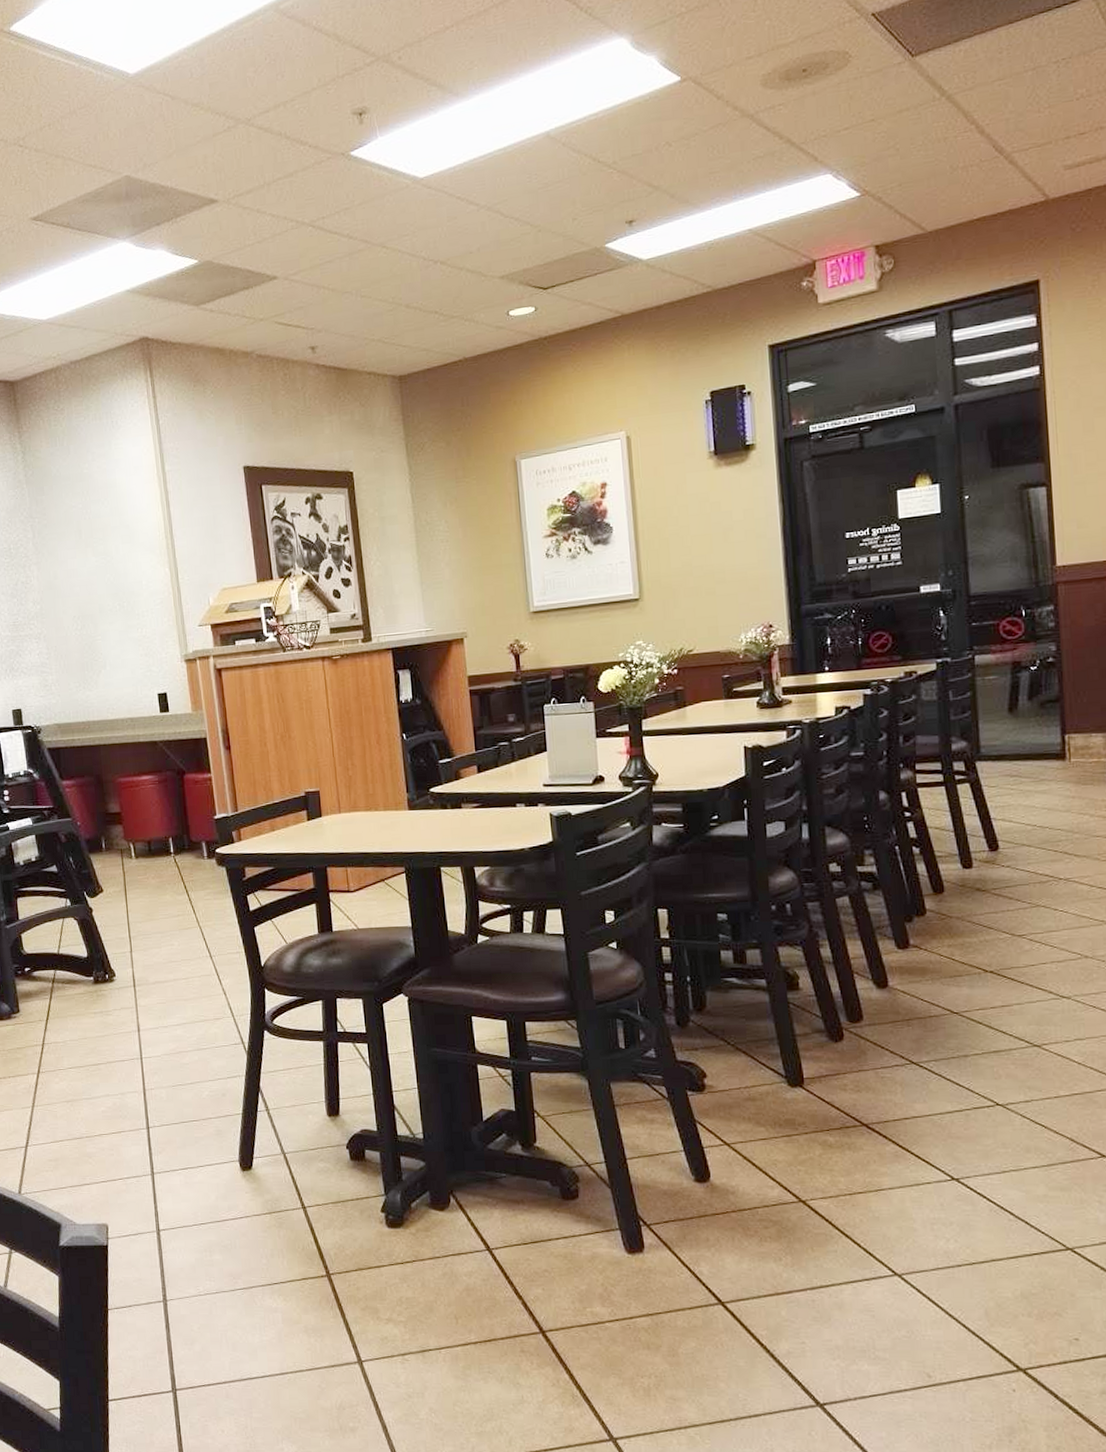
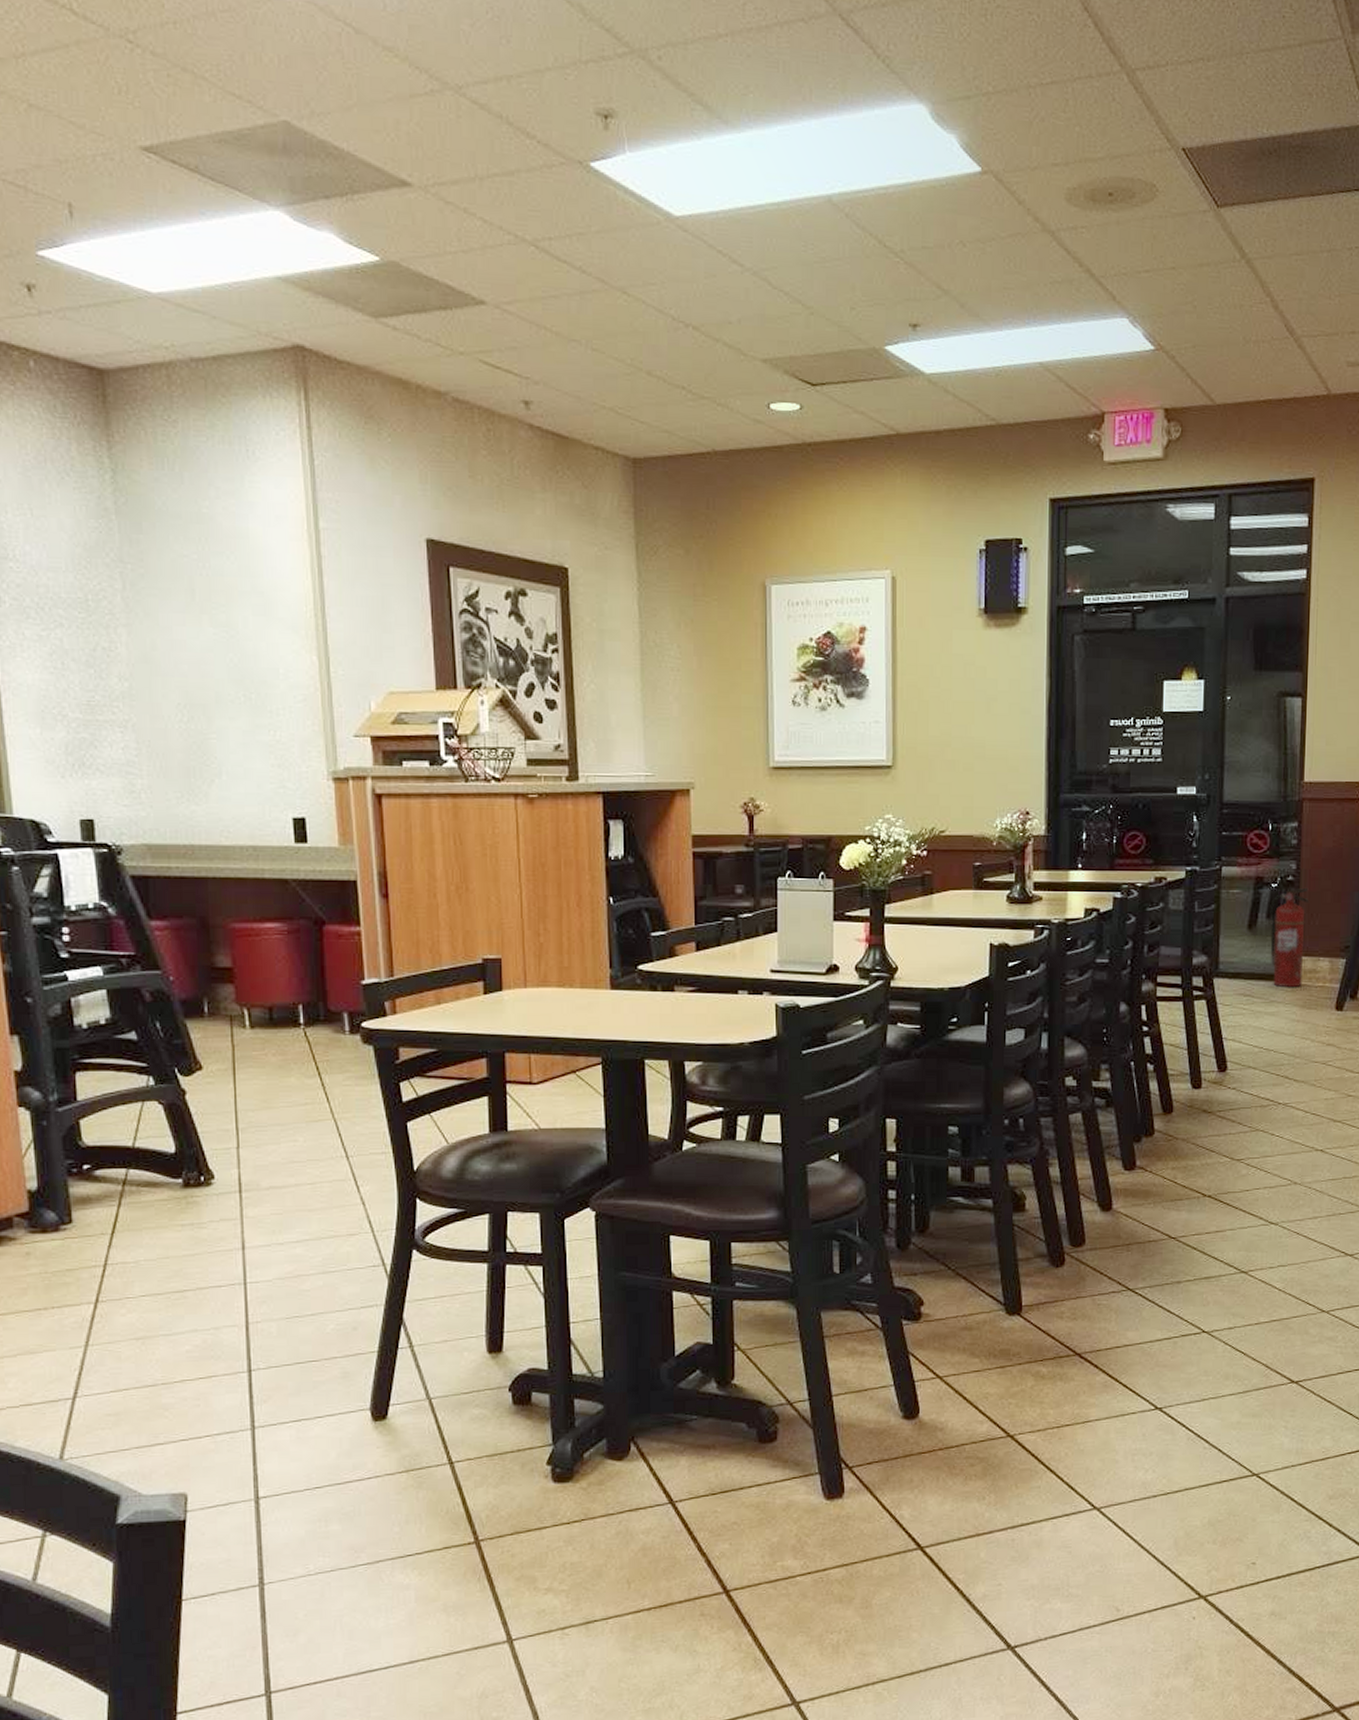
fire extinguisher: none [1031,668,1075,766] -> present [1269,888,1310,988]

